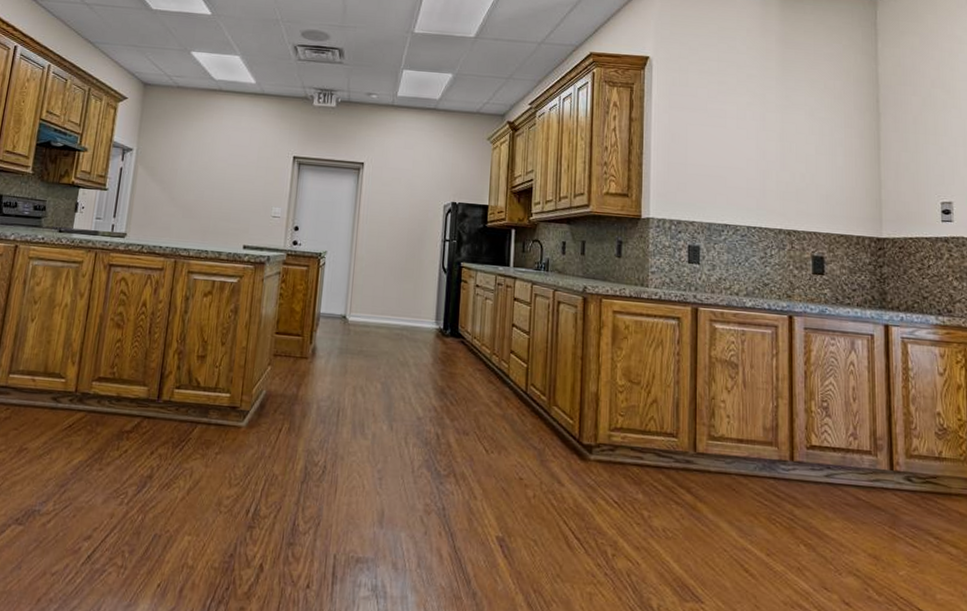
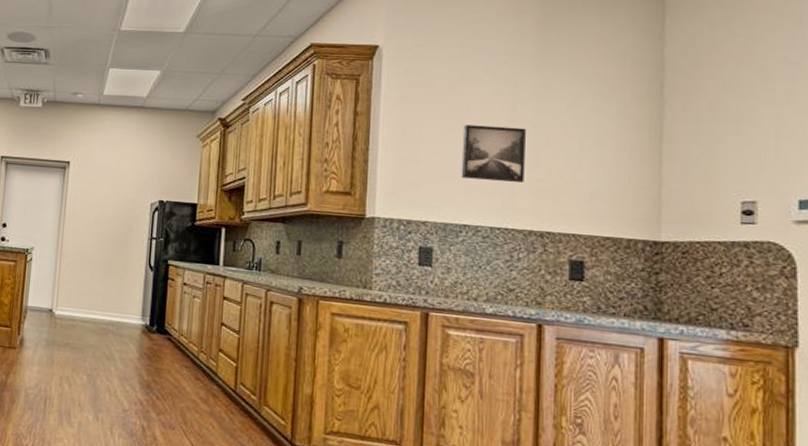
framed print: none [721,131,773,186] -> present [461,124,526,183]

